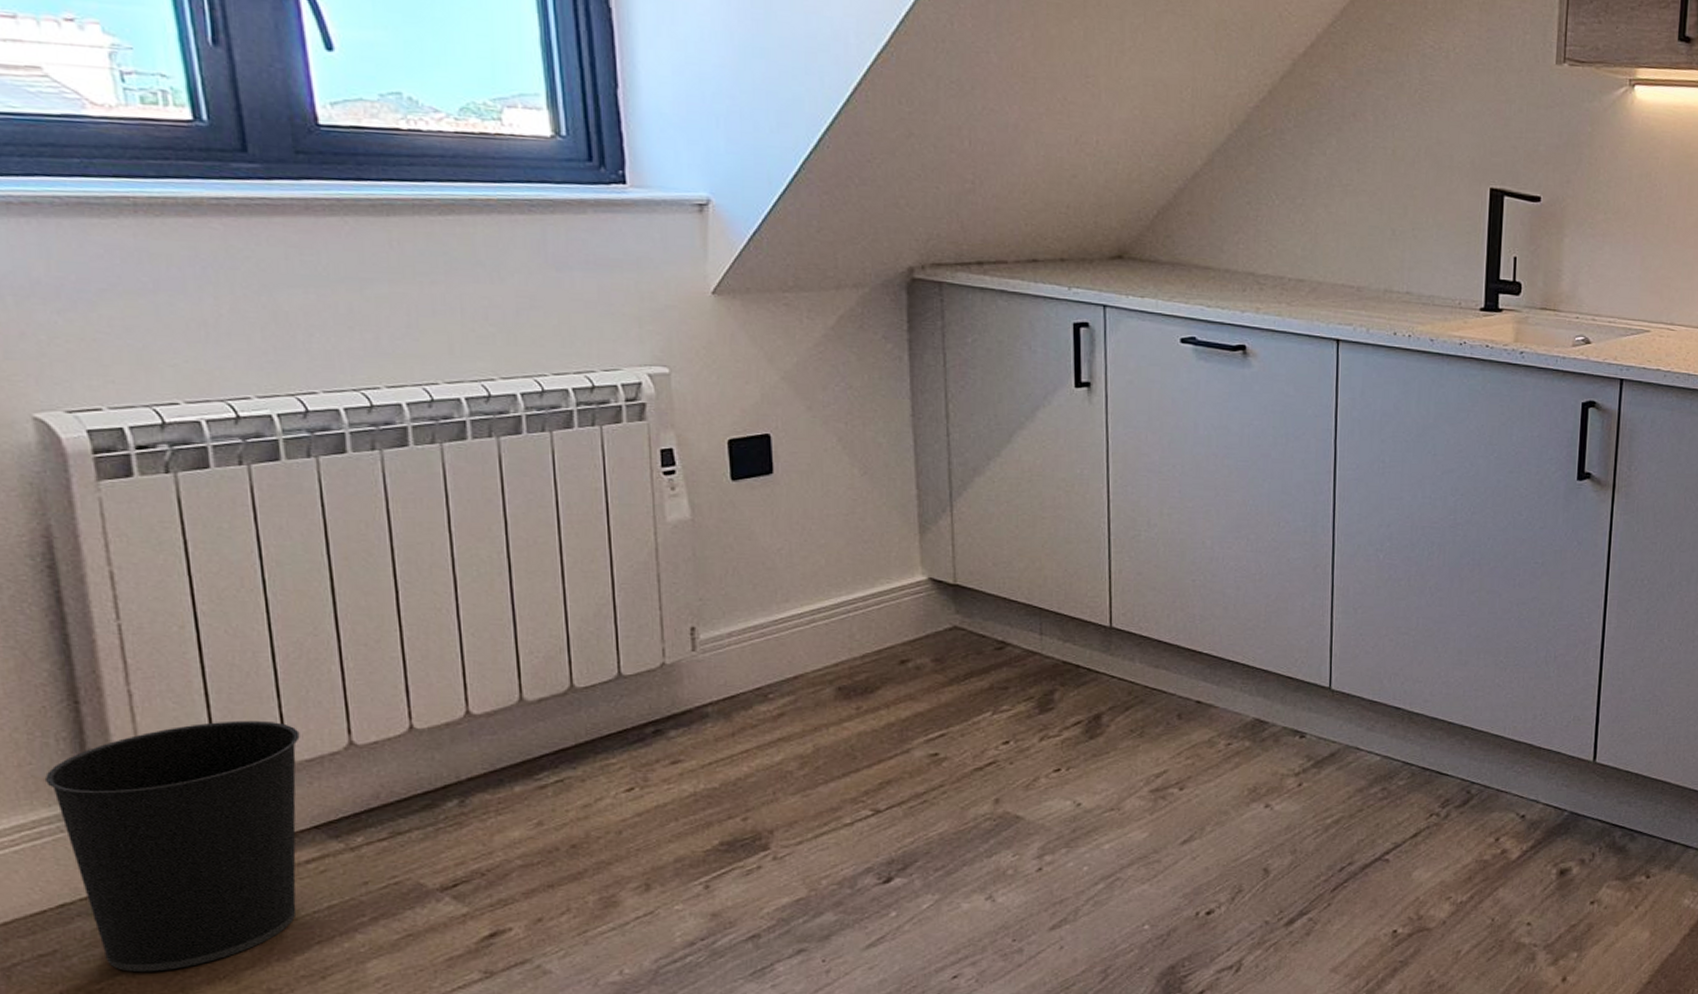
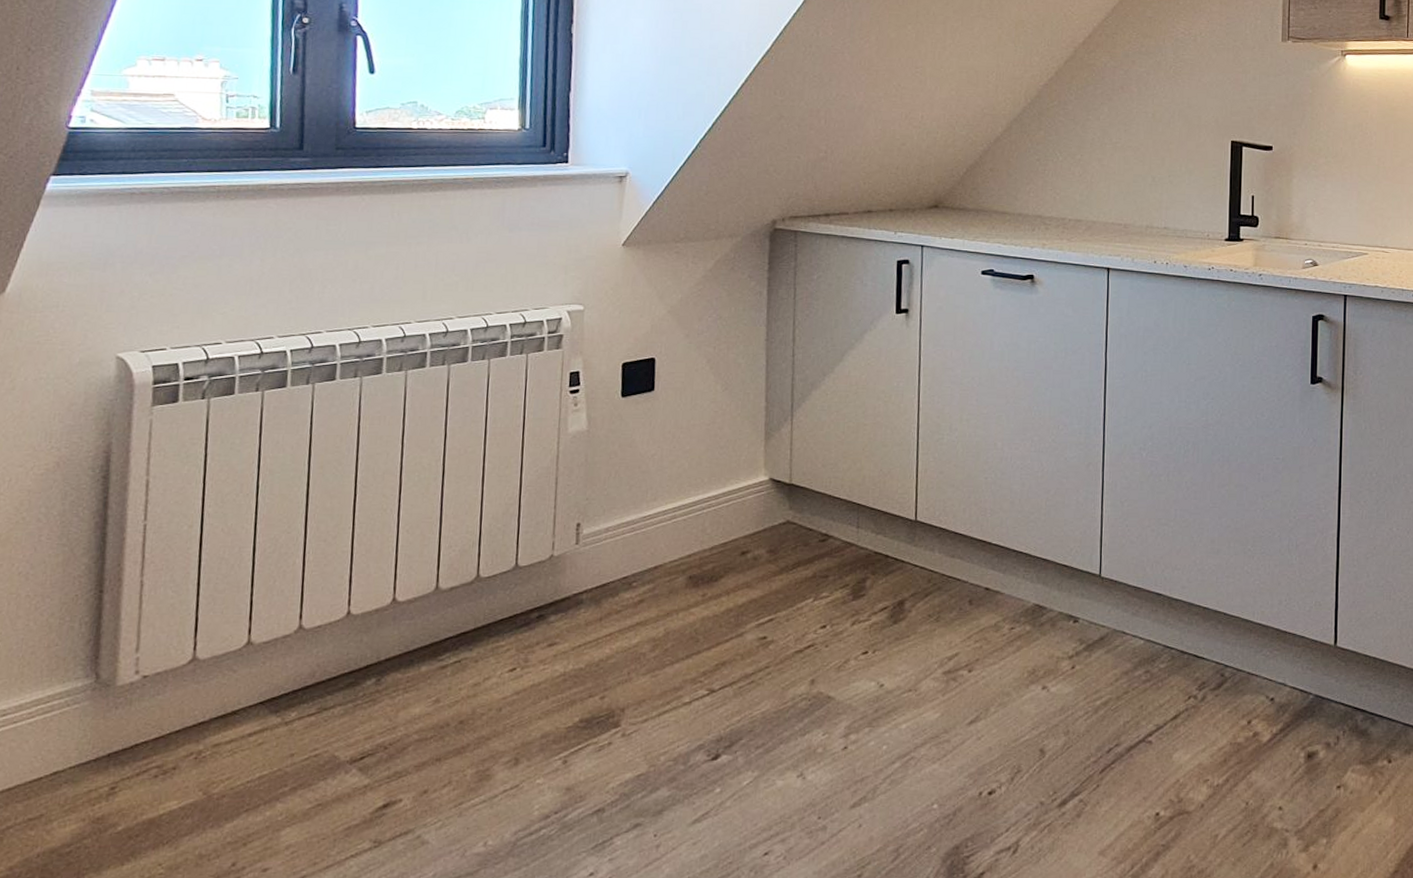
wastebasket: present [44,720,300,973] -> none [64,607,263,837]

